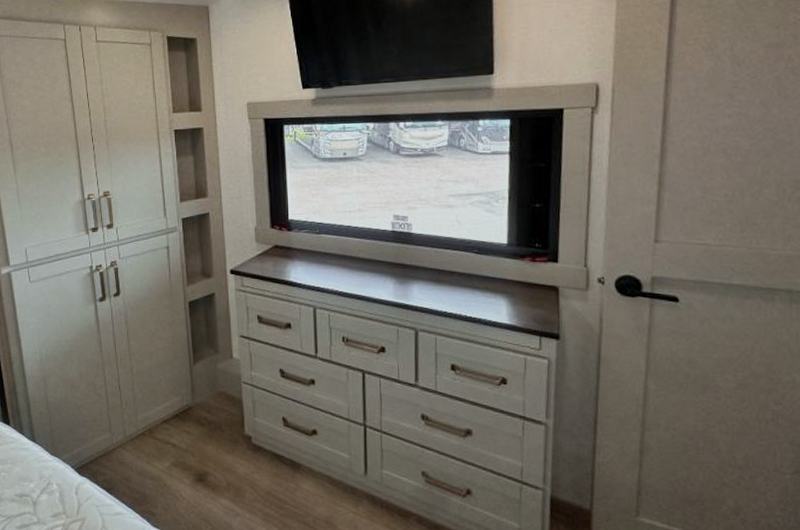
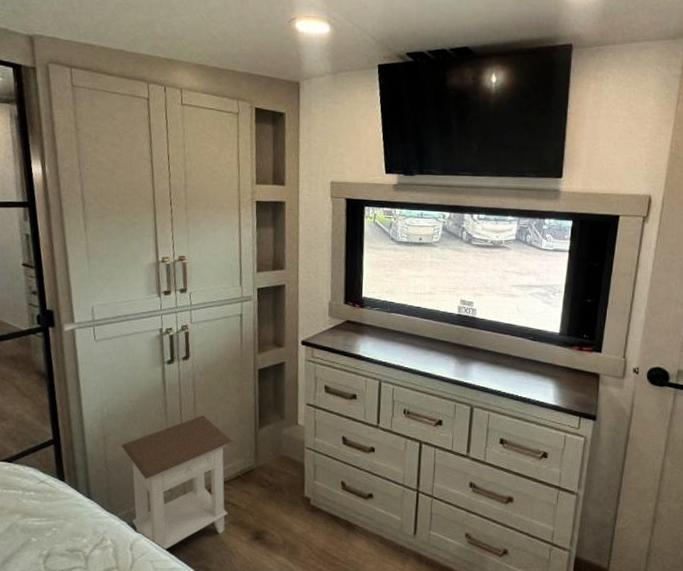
nightstand: none [61,353,169,495] -> present [121,415,233,551]

